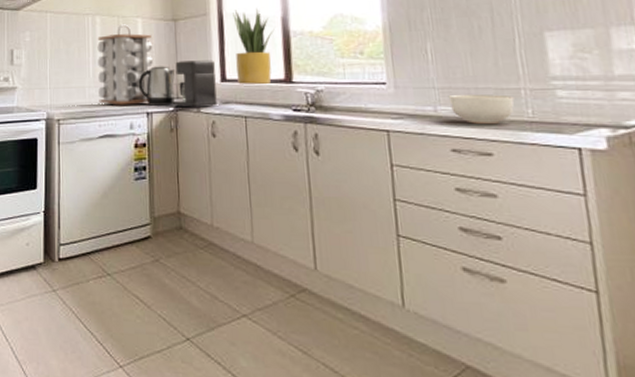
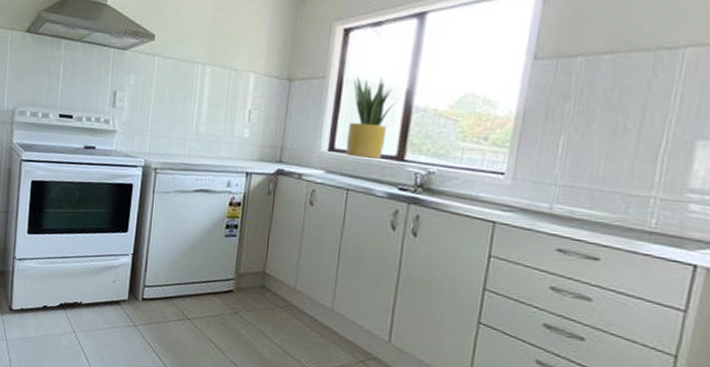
spice rack: present [97,24,153,105] -> none [199,77,263,164]
kettle: present [138,66,176,106] -> none [241,126,283,169]
coffee maker: present [173,60,217,108] -> none [275,124,325,175]
bowl: present [448,94,515,125] -> none [567,195,641,231]

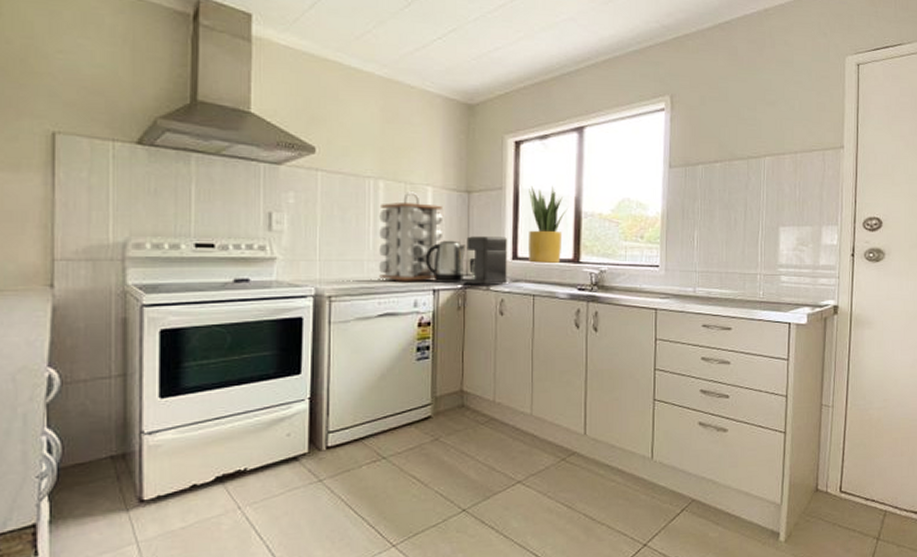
spice rack: none [199,77,263,164] -> present [379,192,442,281]
kettle: none [241,126,283,169] -> present [425,240,466,283]
coffee maker: none [275,124,325,175] -> present [462,236,507,285]

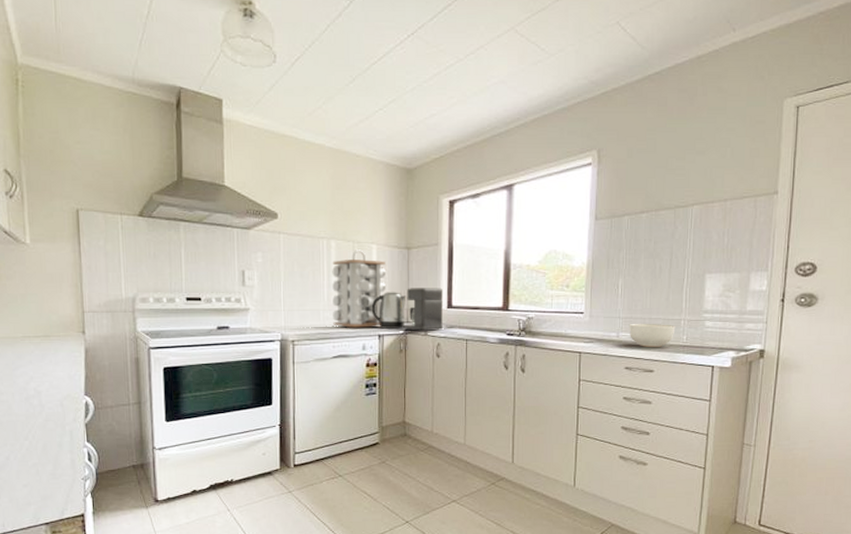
planter: present [529,186,568,263] -> none [462,241,498,311]
bowl: none [705,278,752,304] -> present [629,324,676,348]

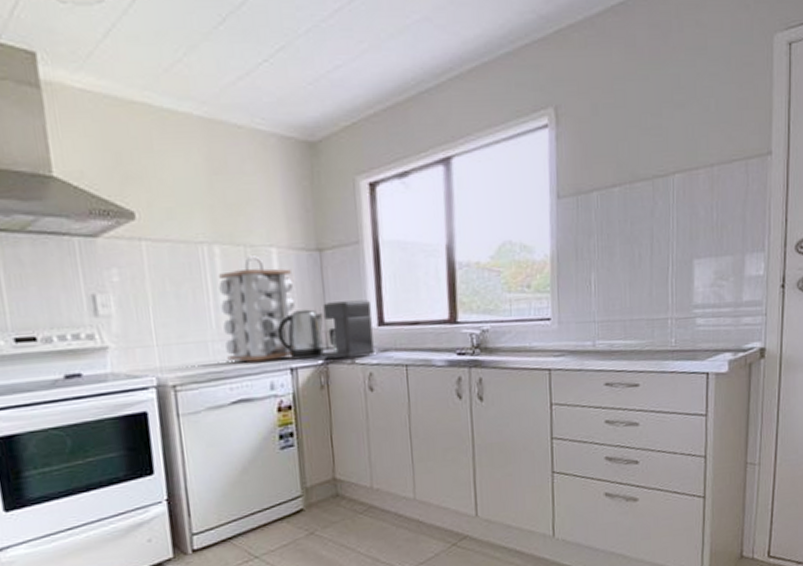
bowl: present [629,324,676,348] -> none [606,325,662,357]

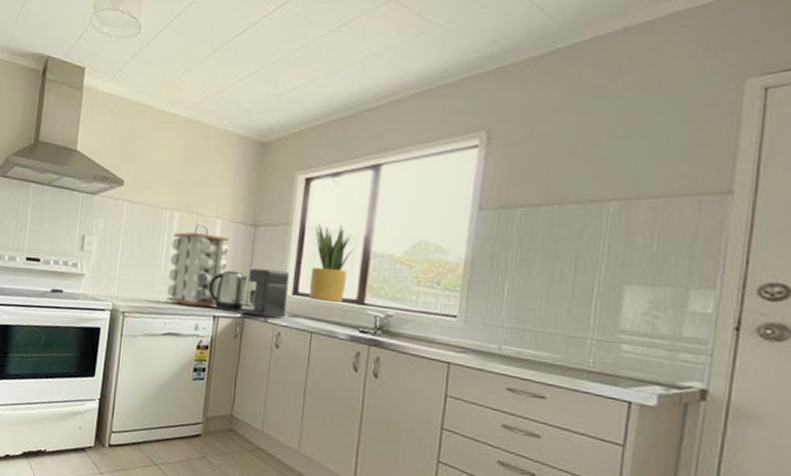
planter: none [391,234,439,328] -> present [309,223,356,302]

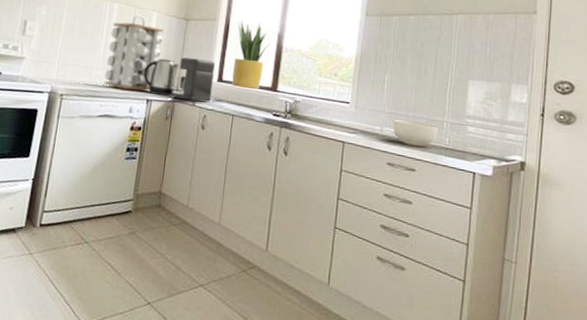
bowl: none [514,336,579,370] -> present [392,120,439,148]

